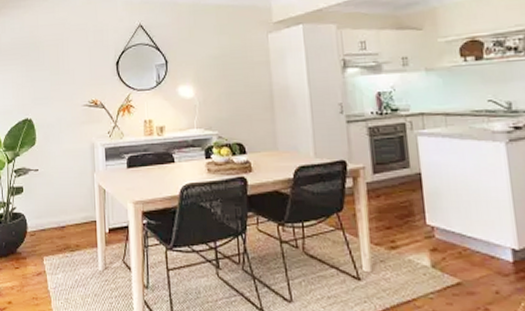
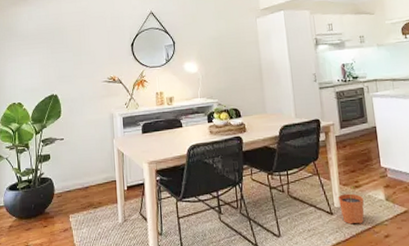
plant pot: none [368,246,402,295] -> present [338,185,364,225]

